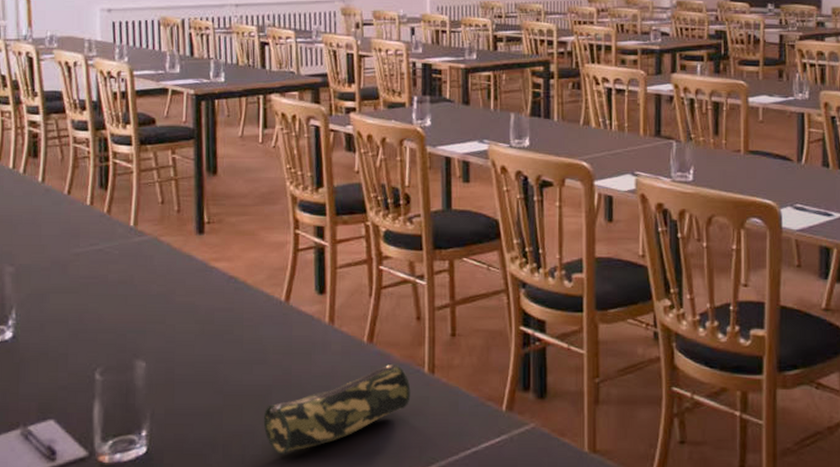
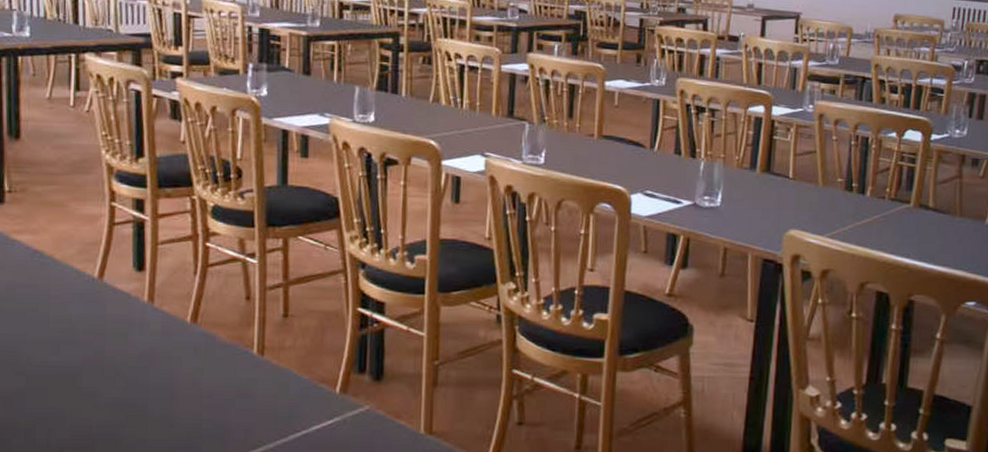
pencil case: present [263,363,411,455] -> none [71,344,238,439]

